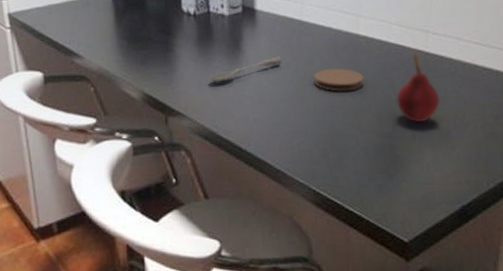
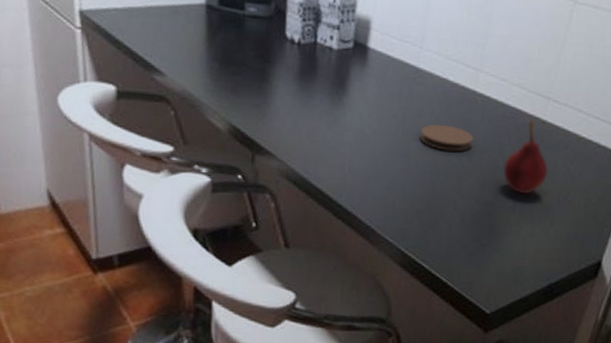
soupspoon: present [209,57,283,82] -> none [306,104,390,124]

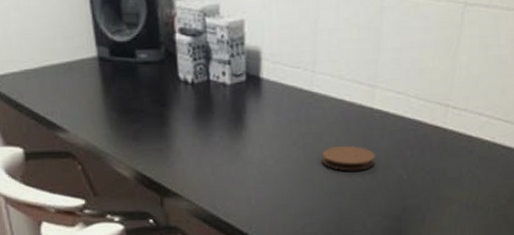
fruit: present [503,121,548,195] -> none [409,130,454,205]

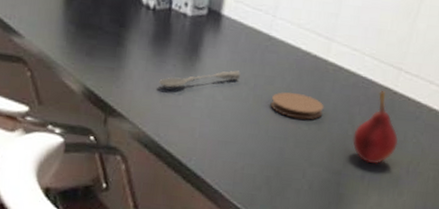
soupspoon: none [208,132,289,160] -> present [159,70,241,88]
fruit: none [409,130,454,205] -> present [352,91,398,165]

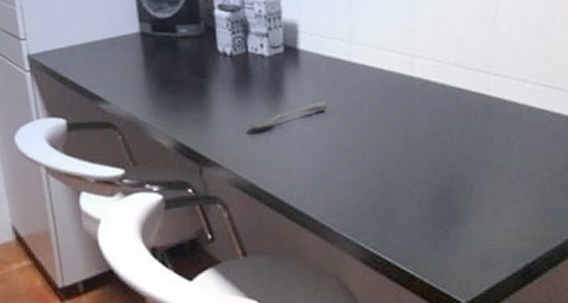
coaster: present [270,92,324,120] -> none [362,114,418,139]
fruit: present [352,91,398,165] -> none [454,98,503,174]

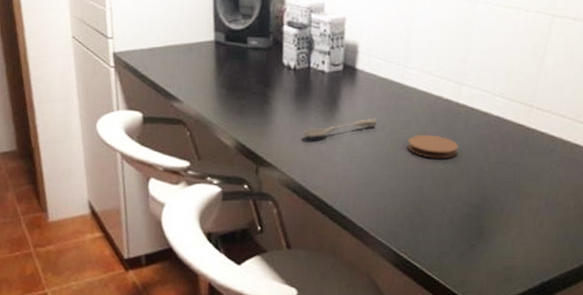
coaster: none [362,114,418,139] -> present [407,135,459,159]

